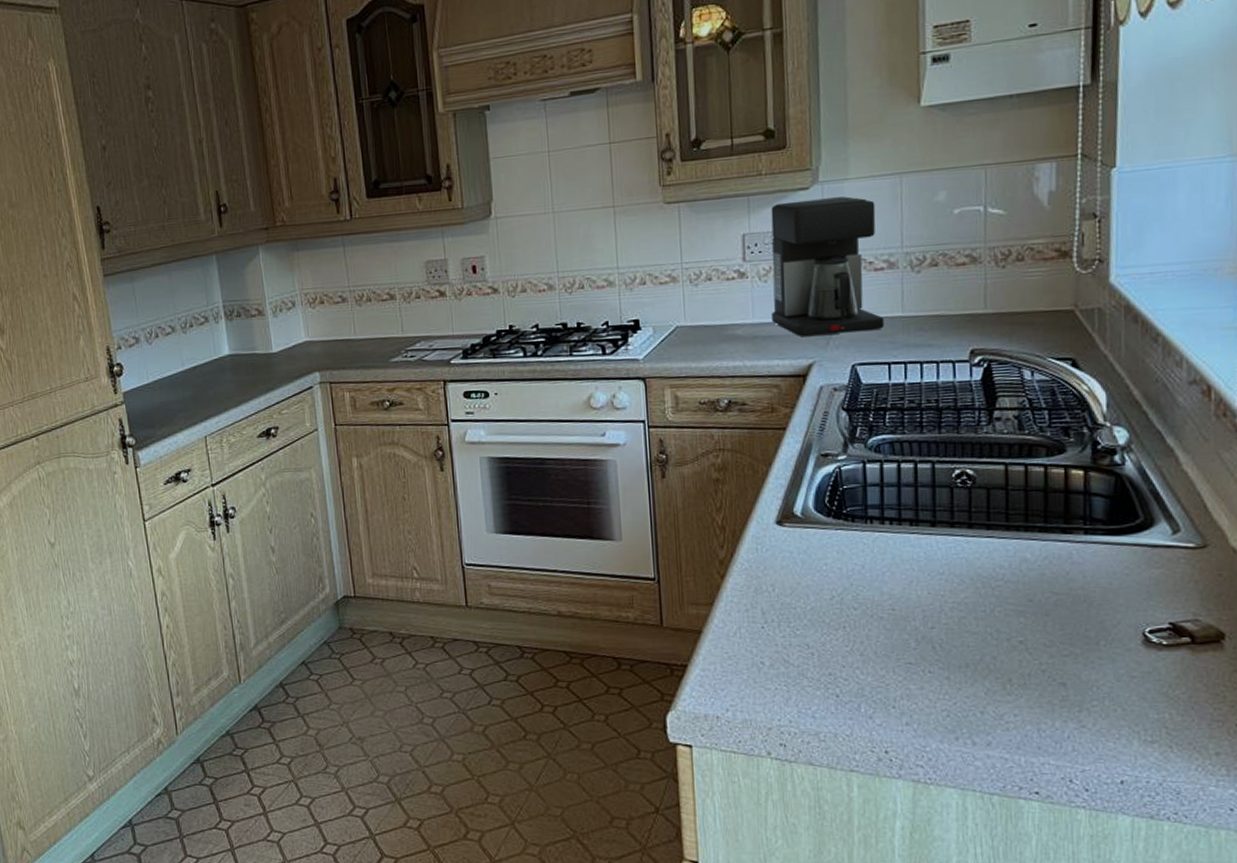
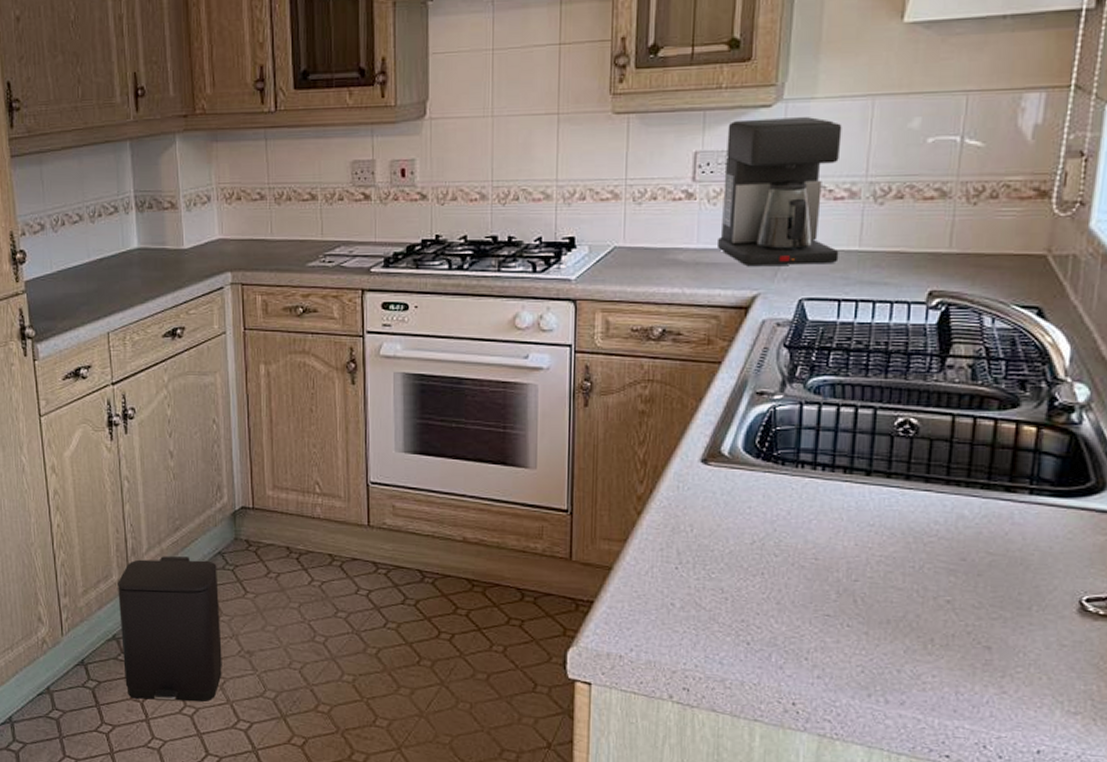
pedal bin: none [228,649,336,794] -> present [117,556,222,702]

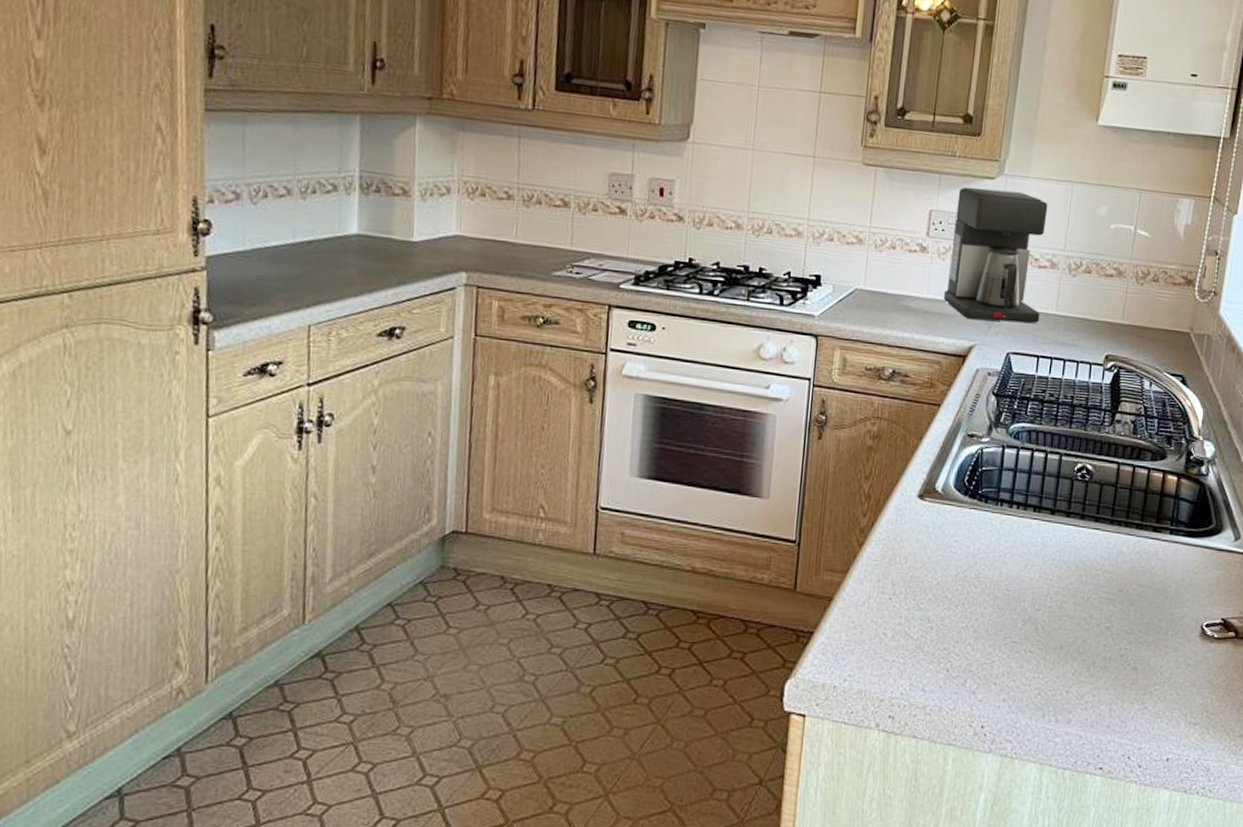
pedal bin: present [117,556,222,702] -> none [285,586,417,758]

